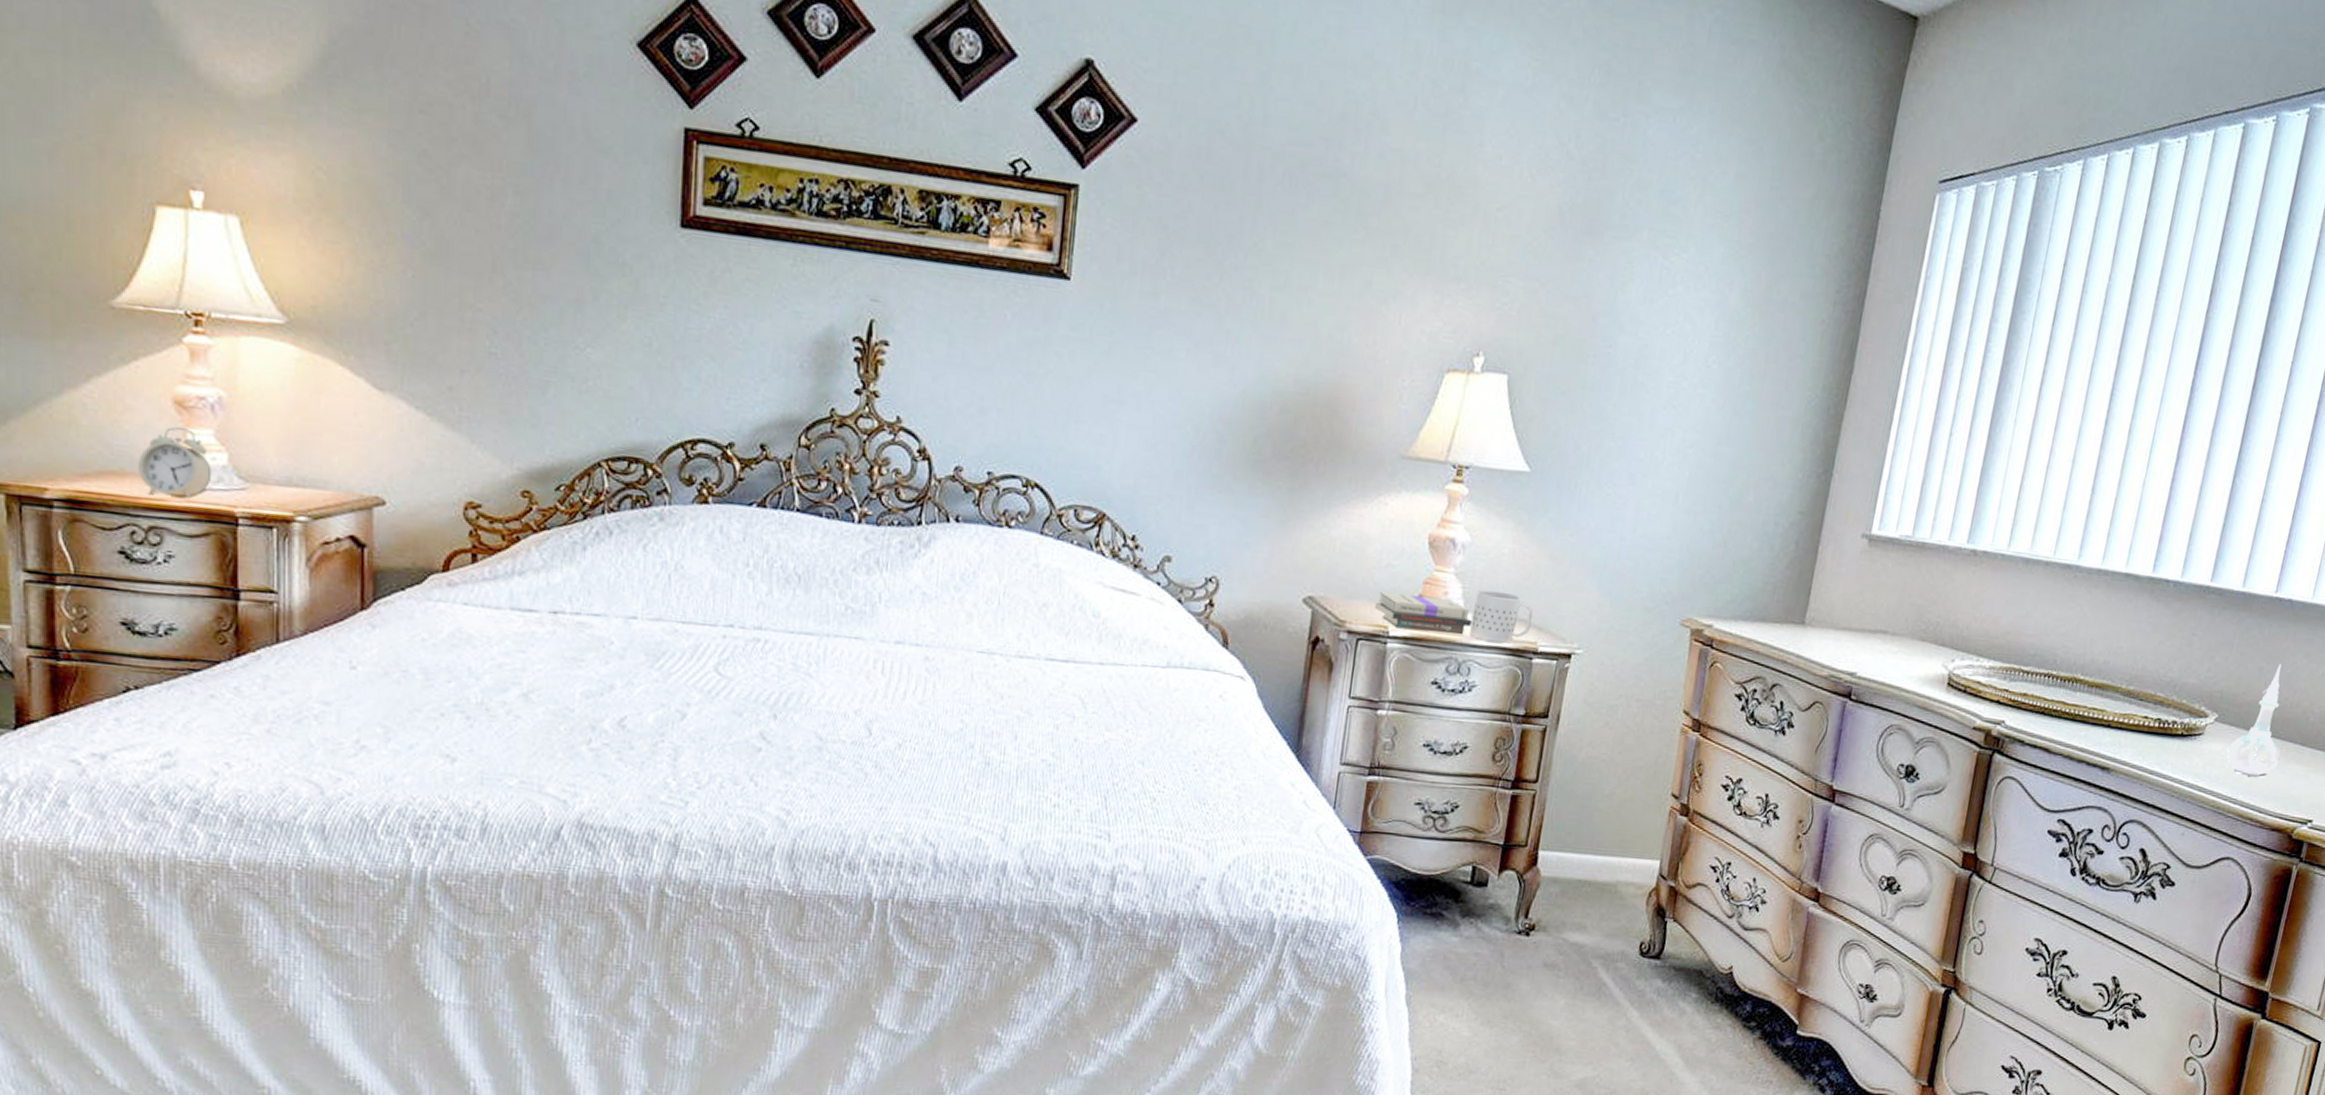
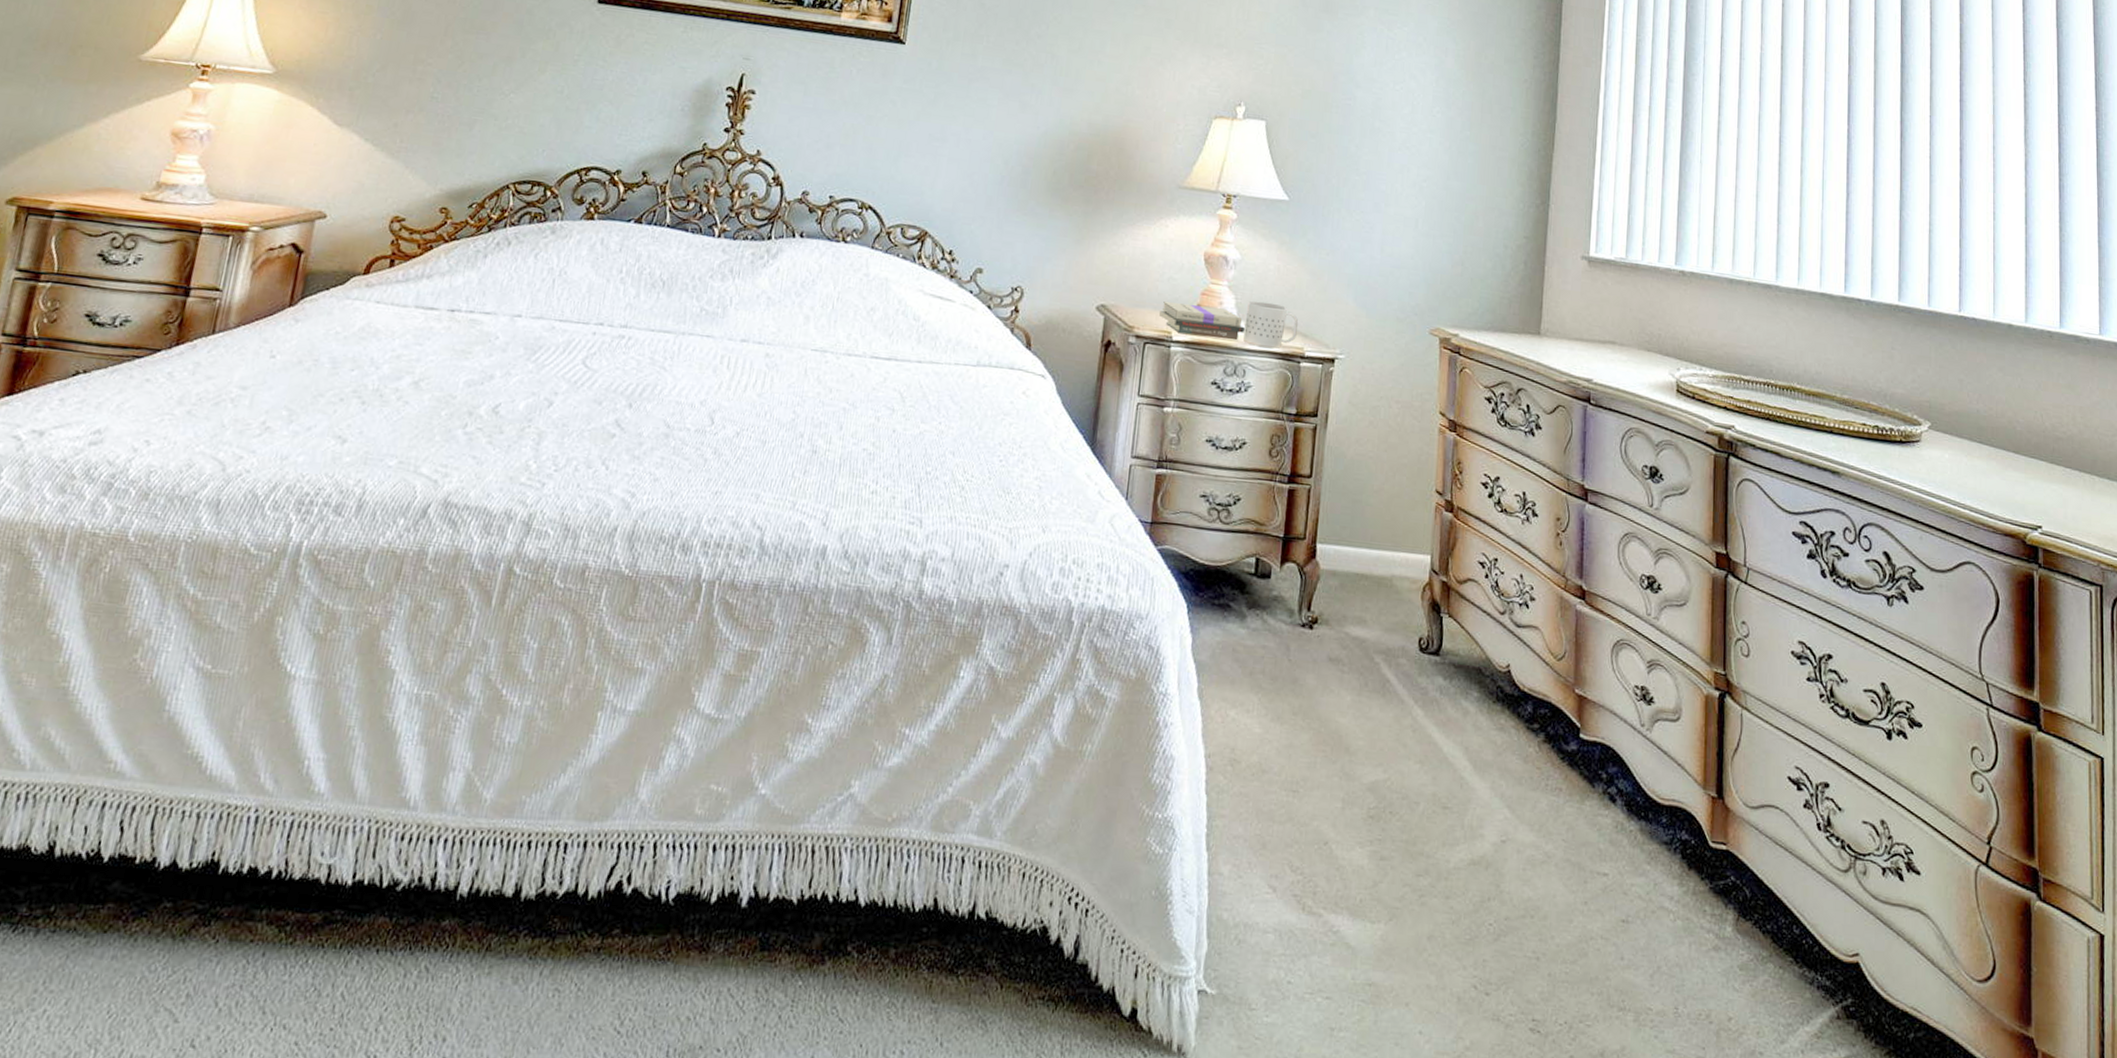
alarm clock: present [139,427,212,499] -> none [129,153,190,212]
perfume bottle: present [2227,664,2282,778] -> none [1947,376,1998,484]

